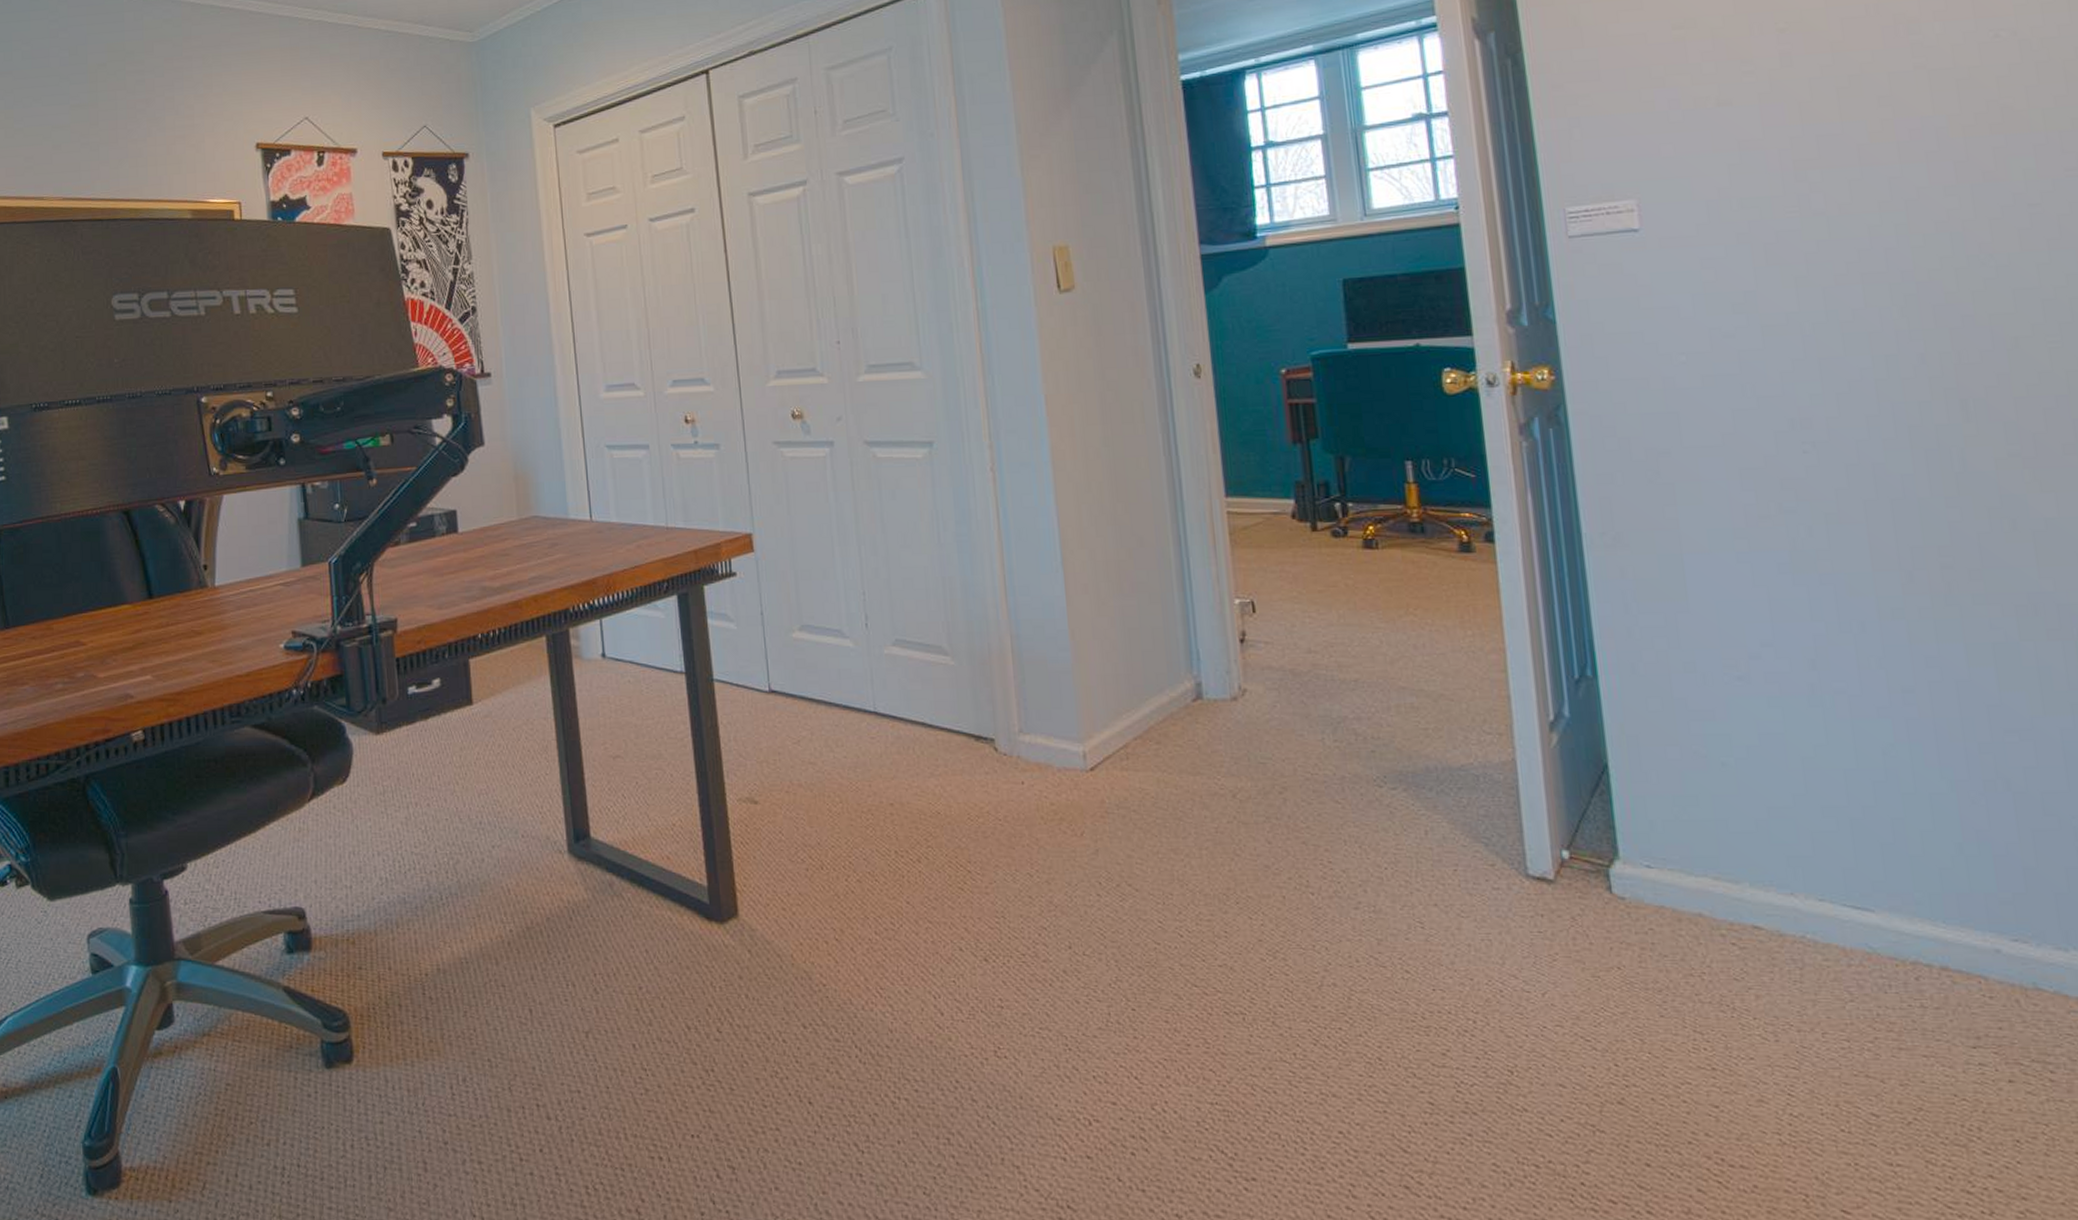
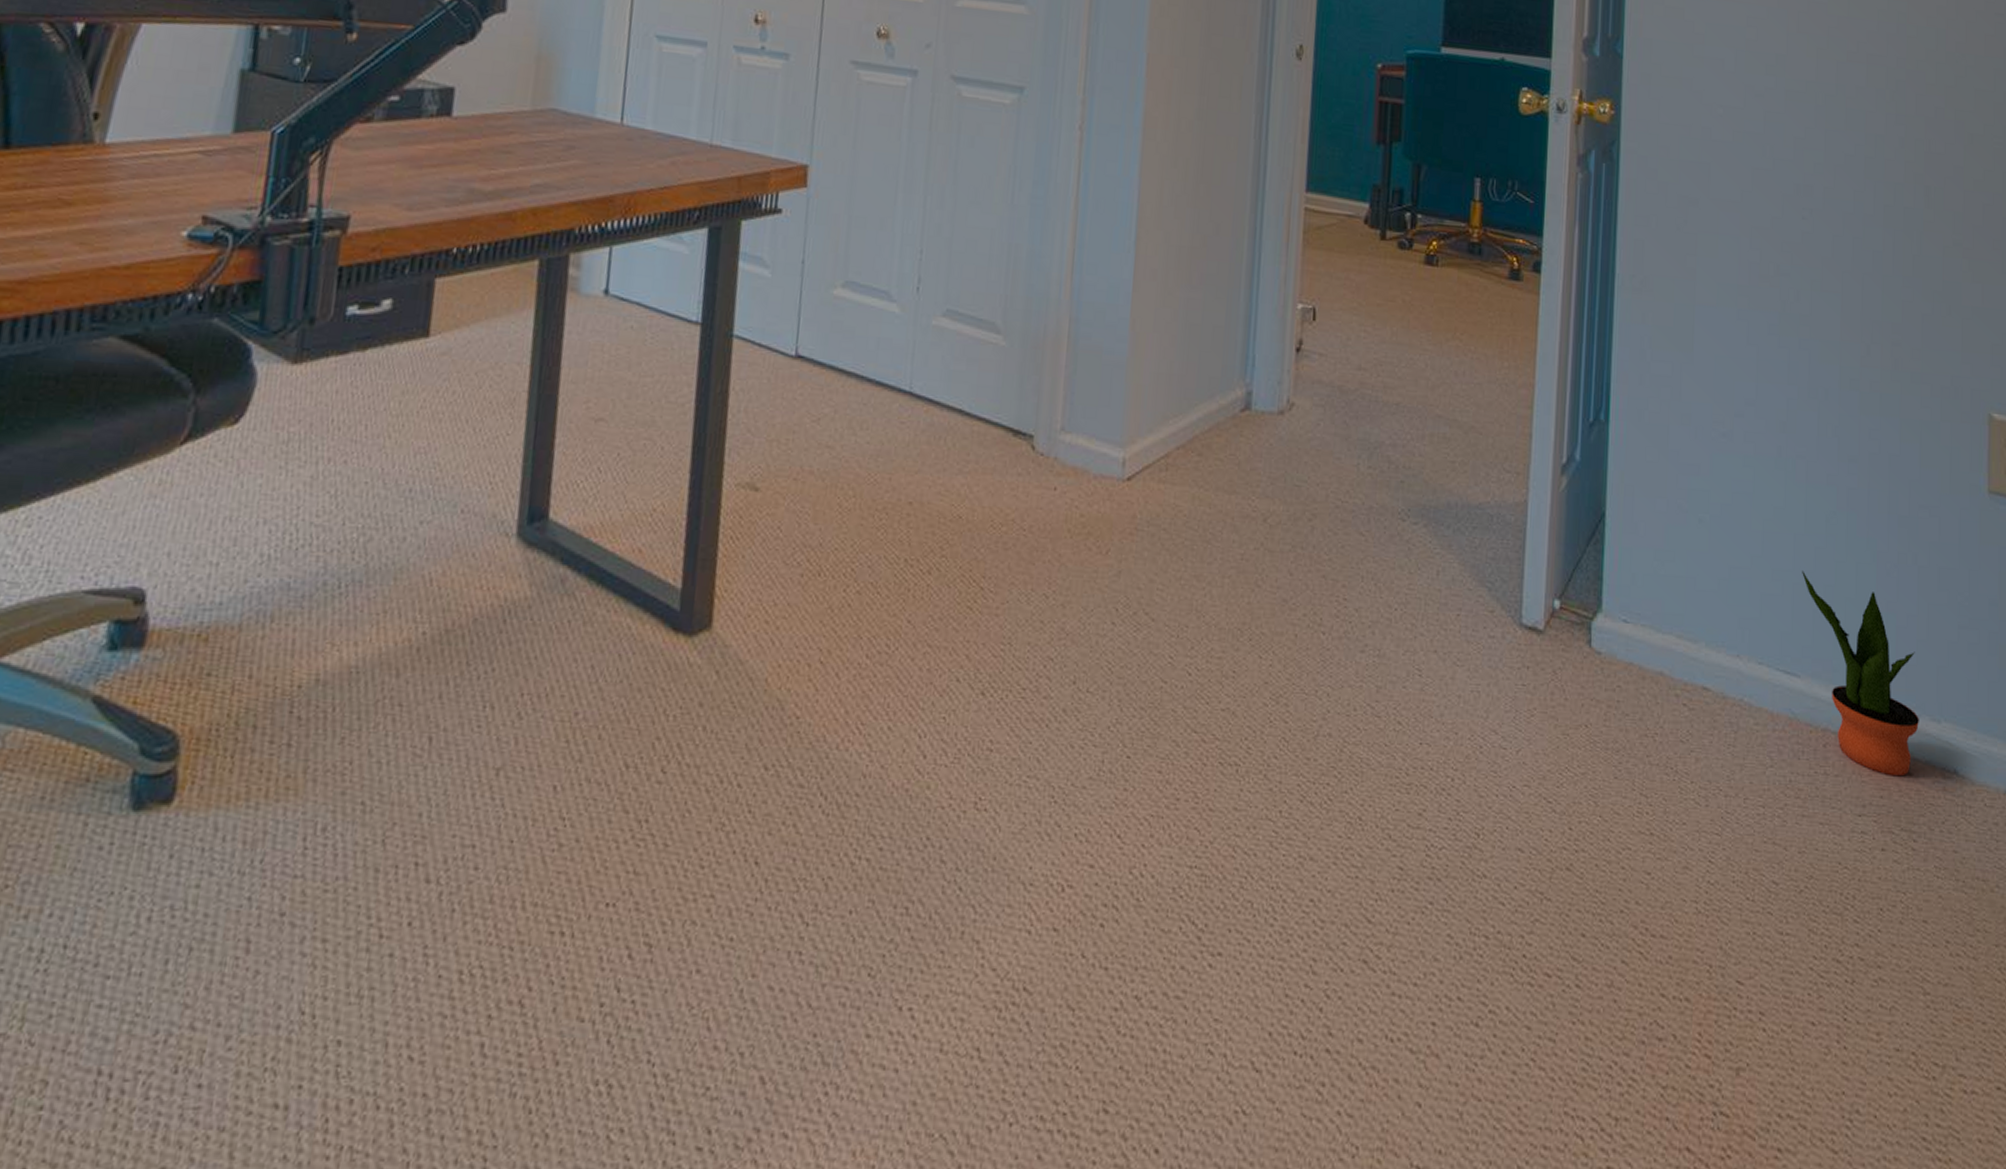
potted plant: none [1860,806,2040,1006] -> present [1802,570,1919,775]

